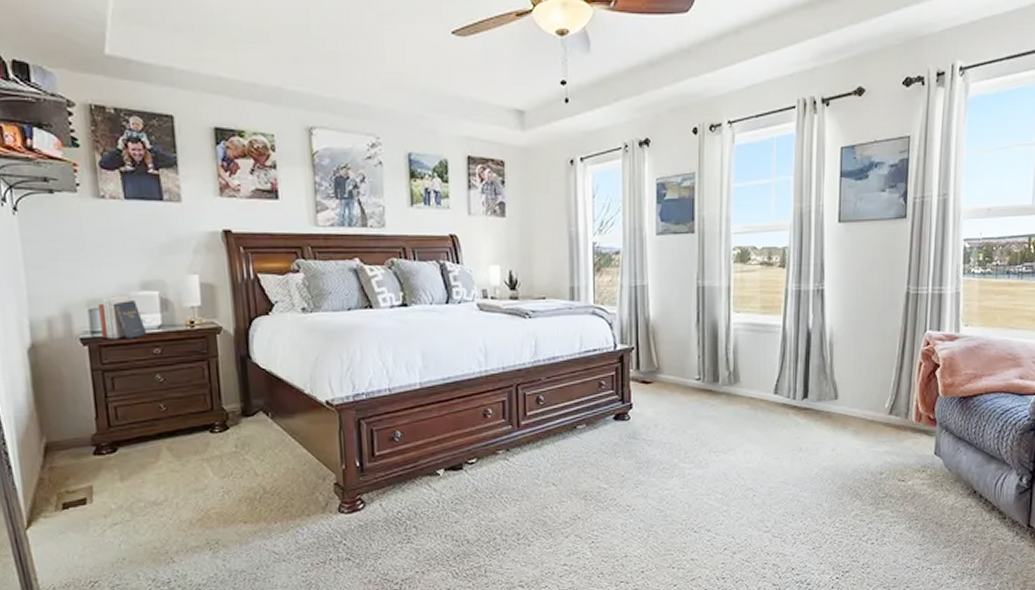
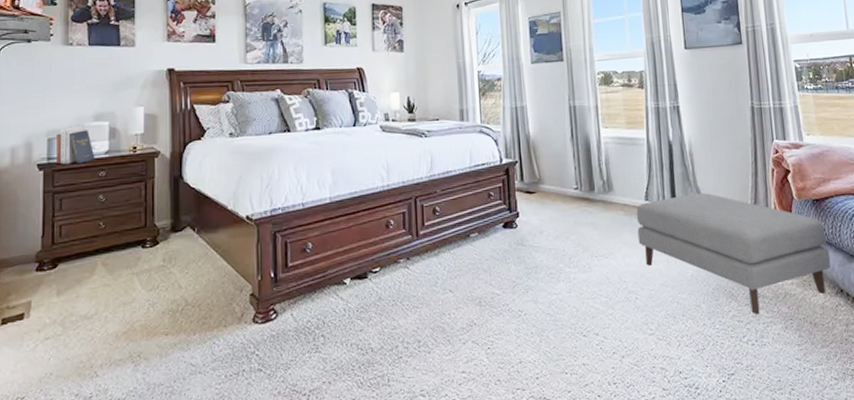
ottoman: none [762,387,969,515] -> present [636,193,831,315]

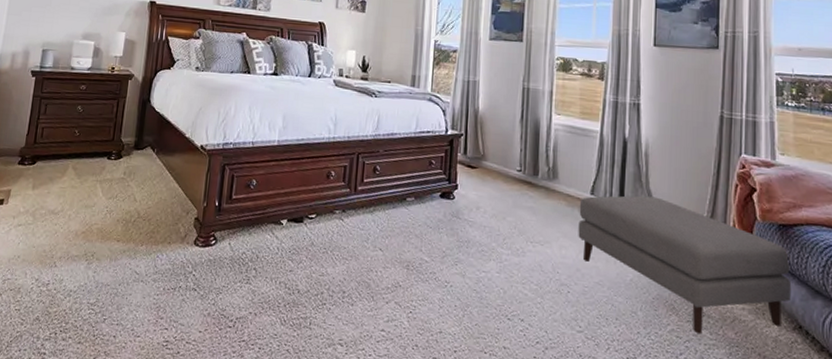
books: present [56,126,95,165] -> none [47,41,79,76]

